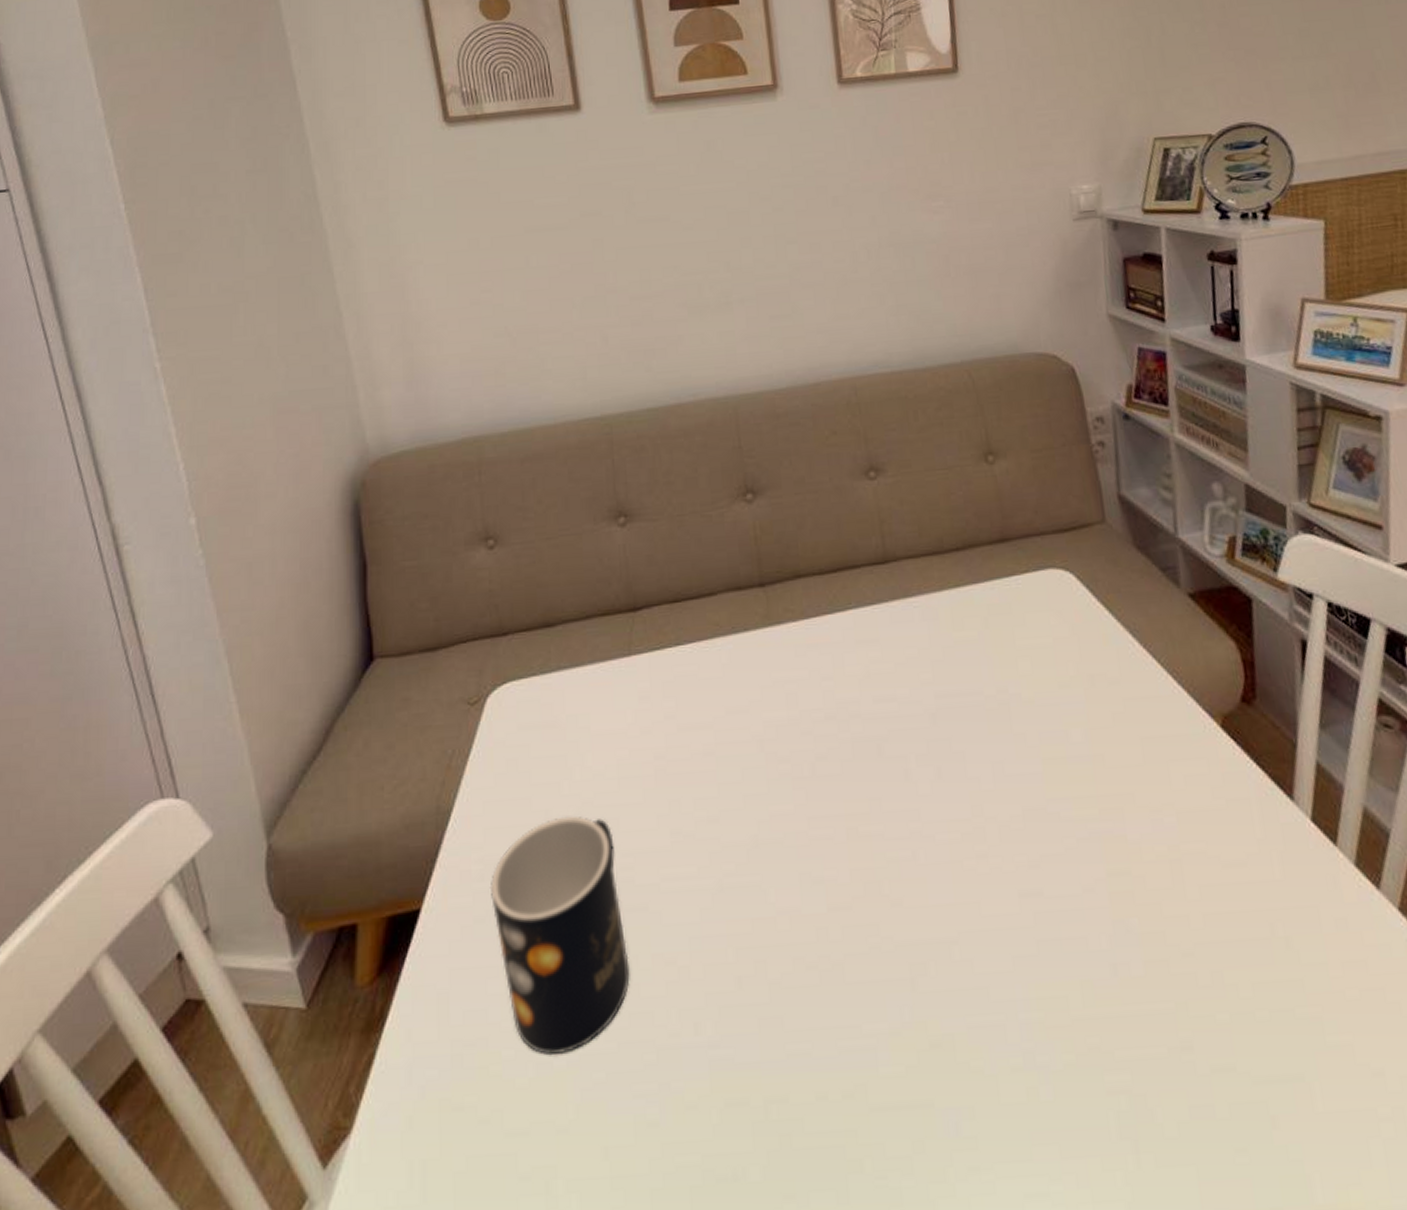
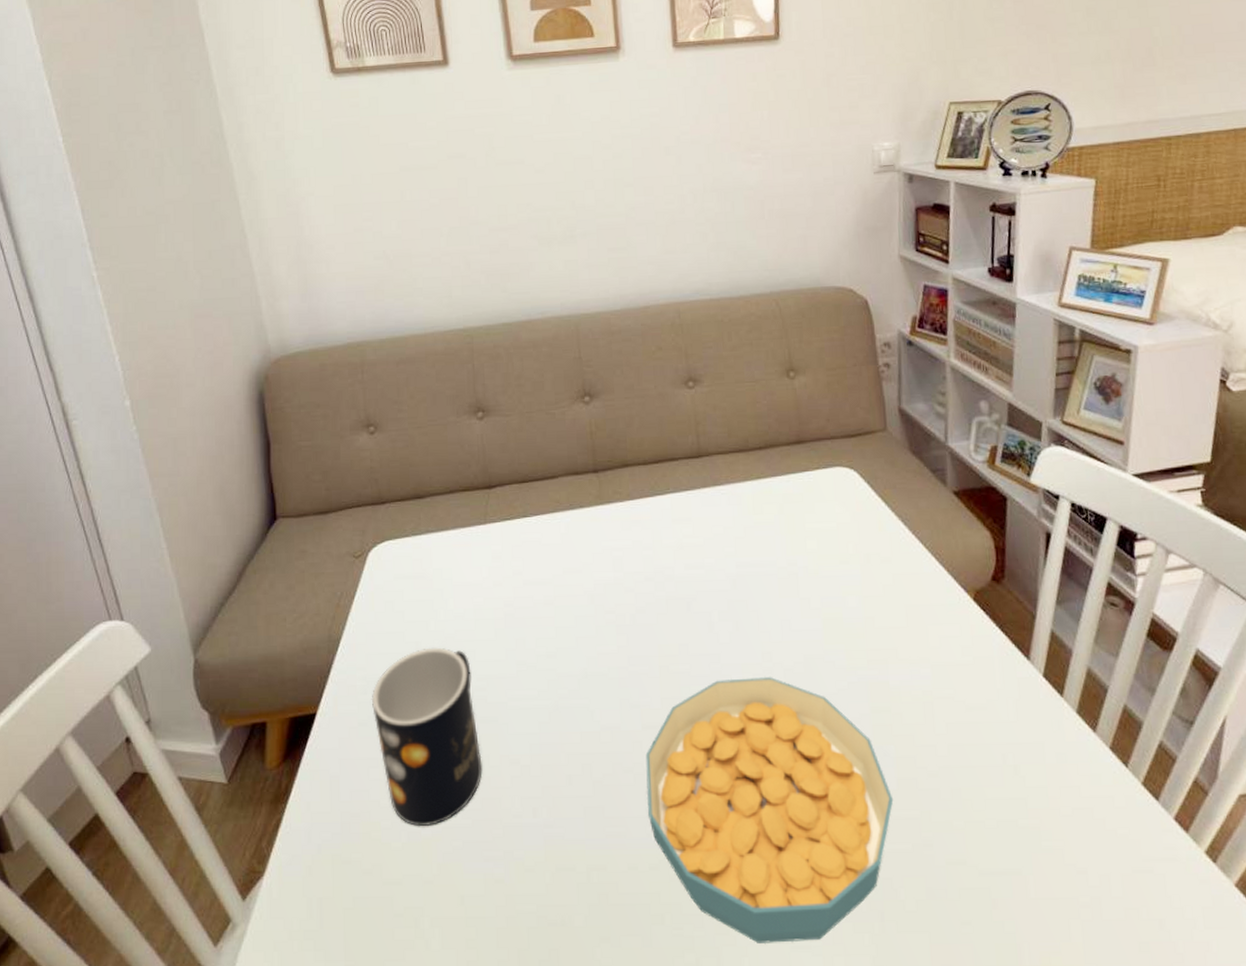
cereal bowl: none [833,836,1142,1194] -> present [645,677,894,945]

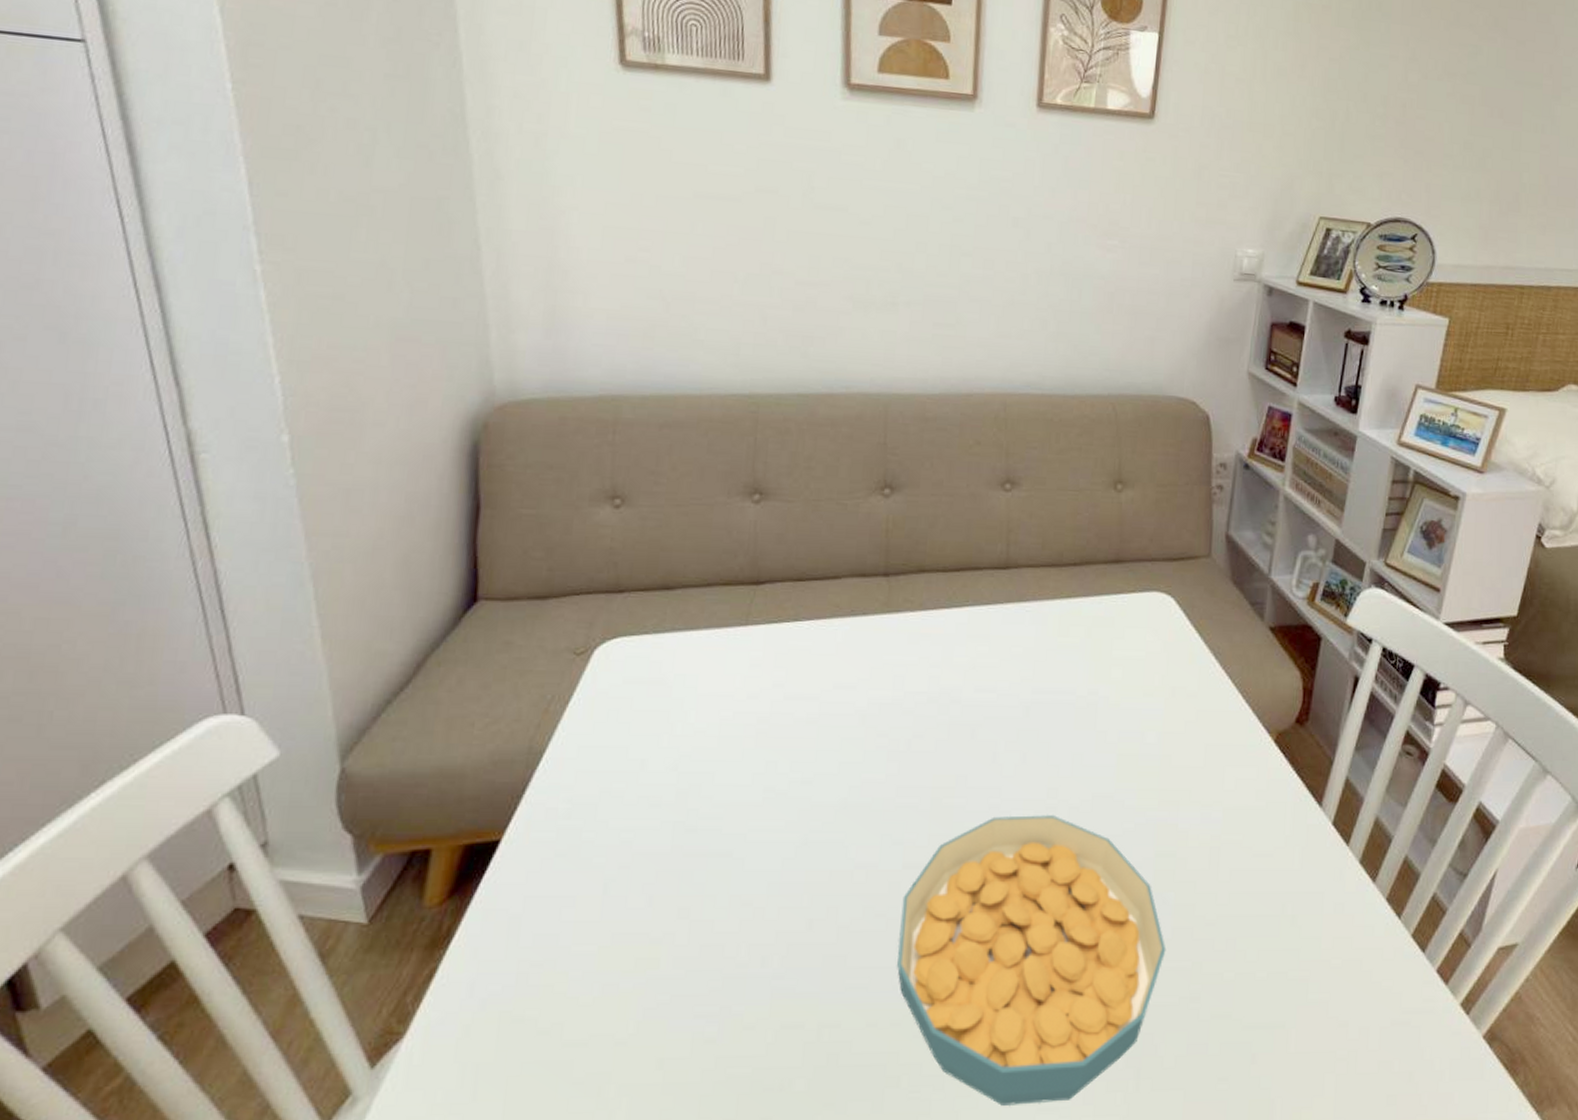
mug: present [371,647,483,827] -> none [575,767,707,978]

